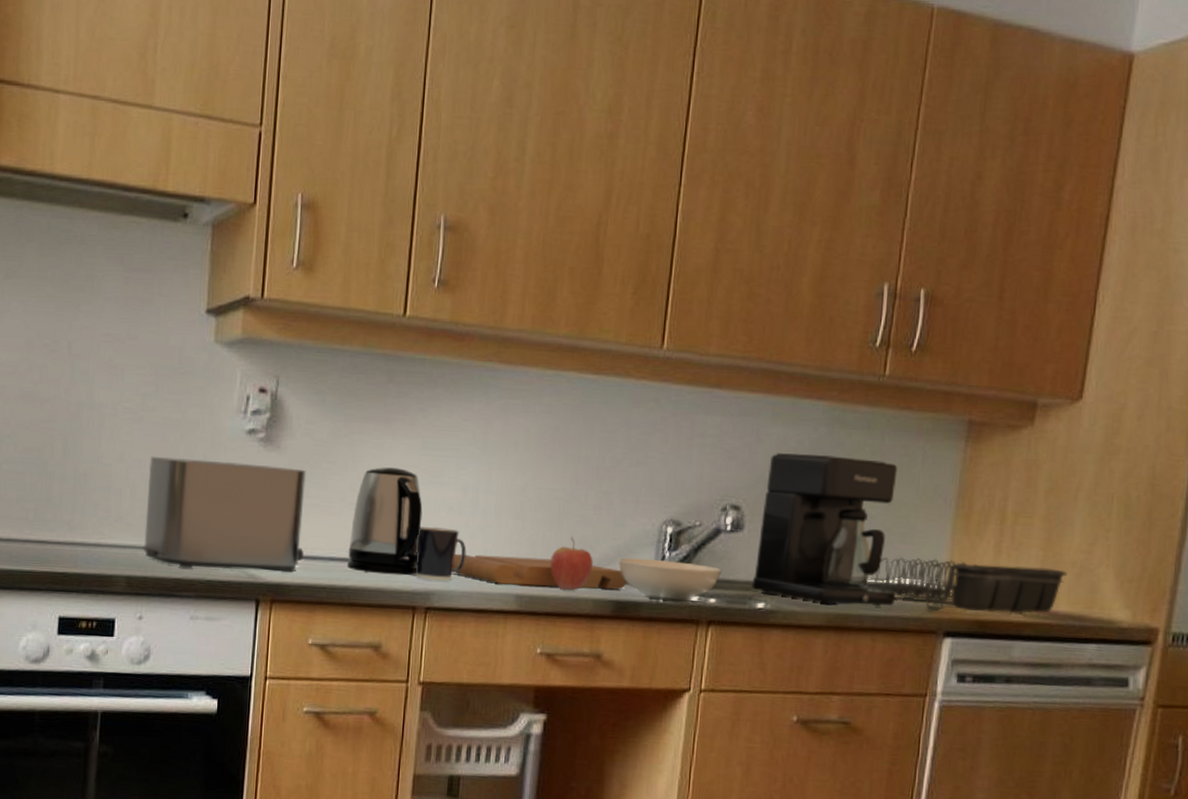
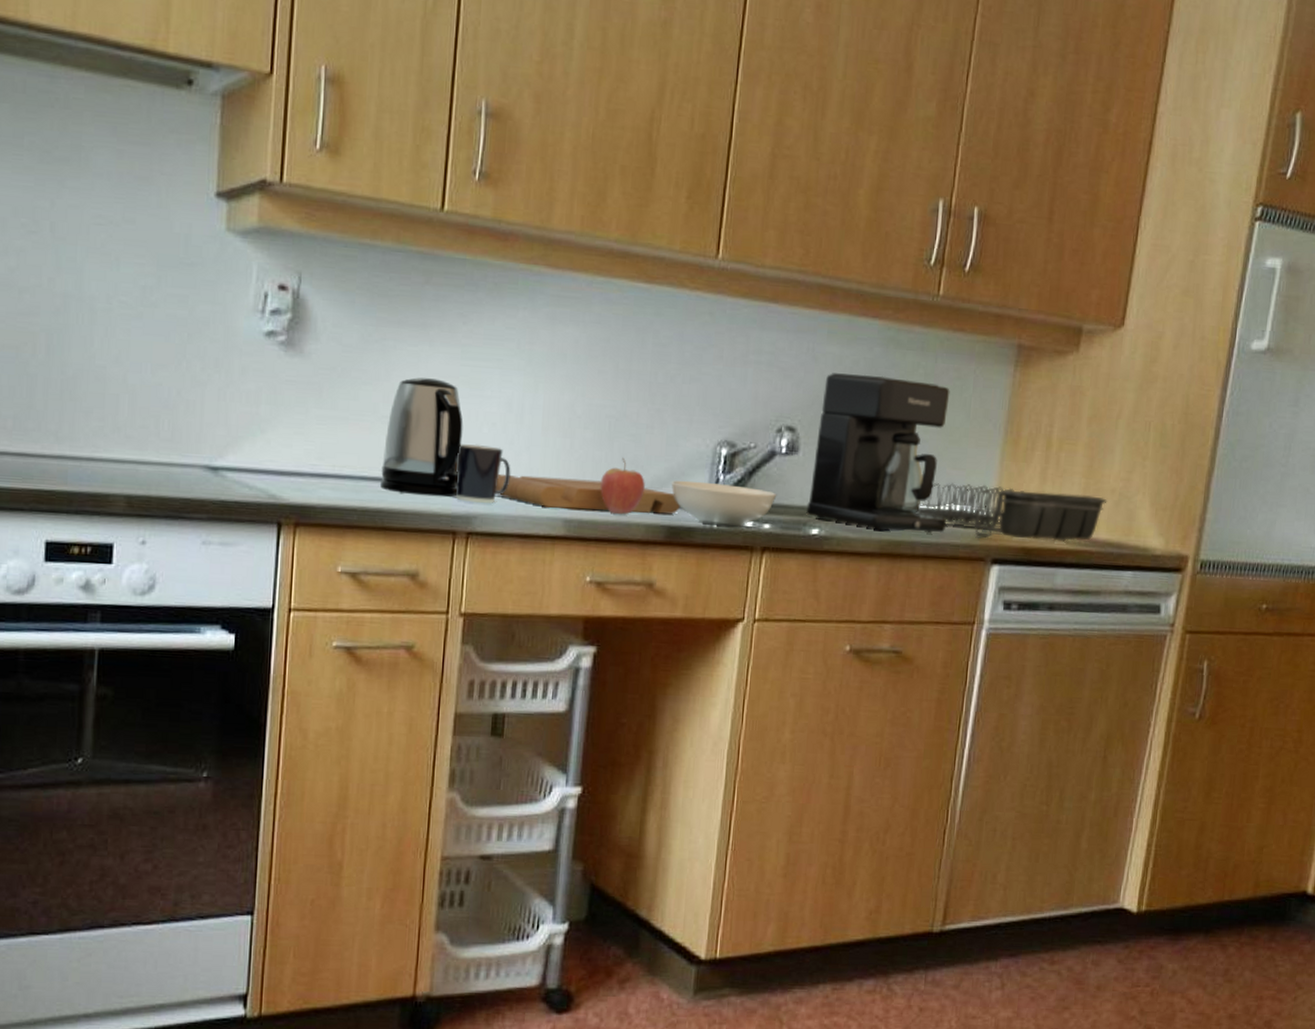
toaster: present [142,456,307,573] -> none [145,358,334,493]

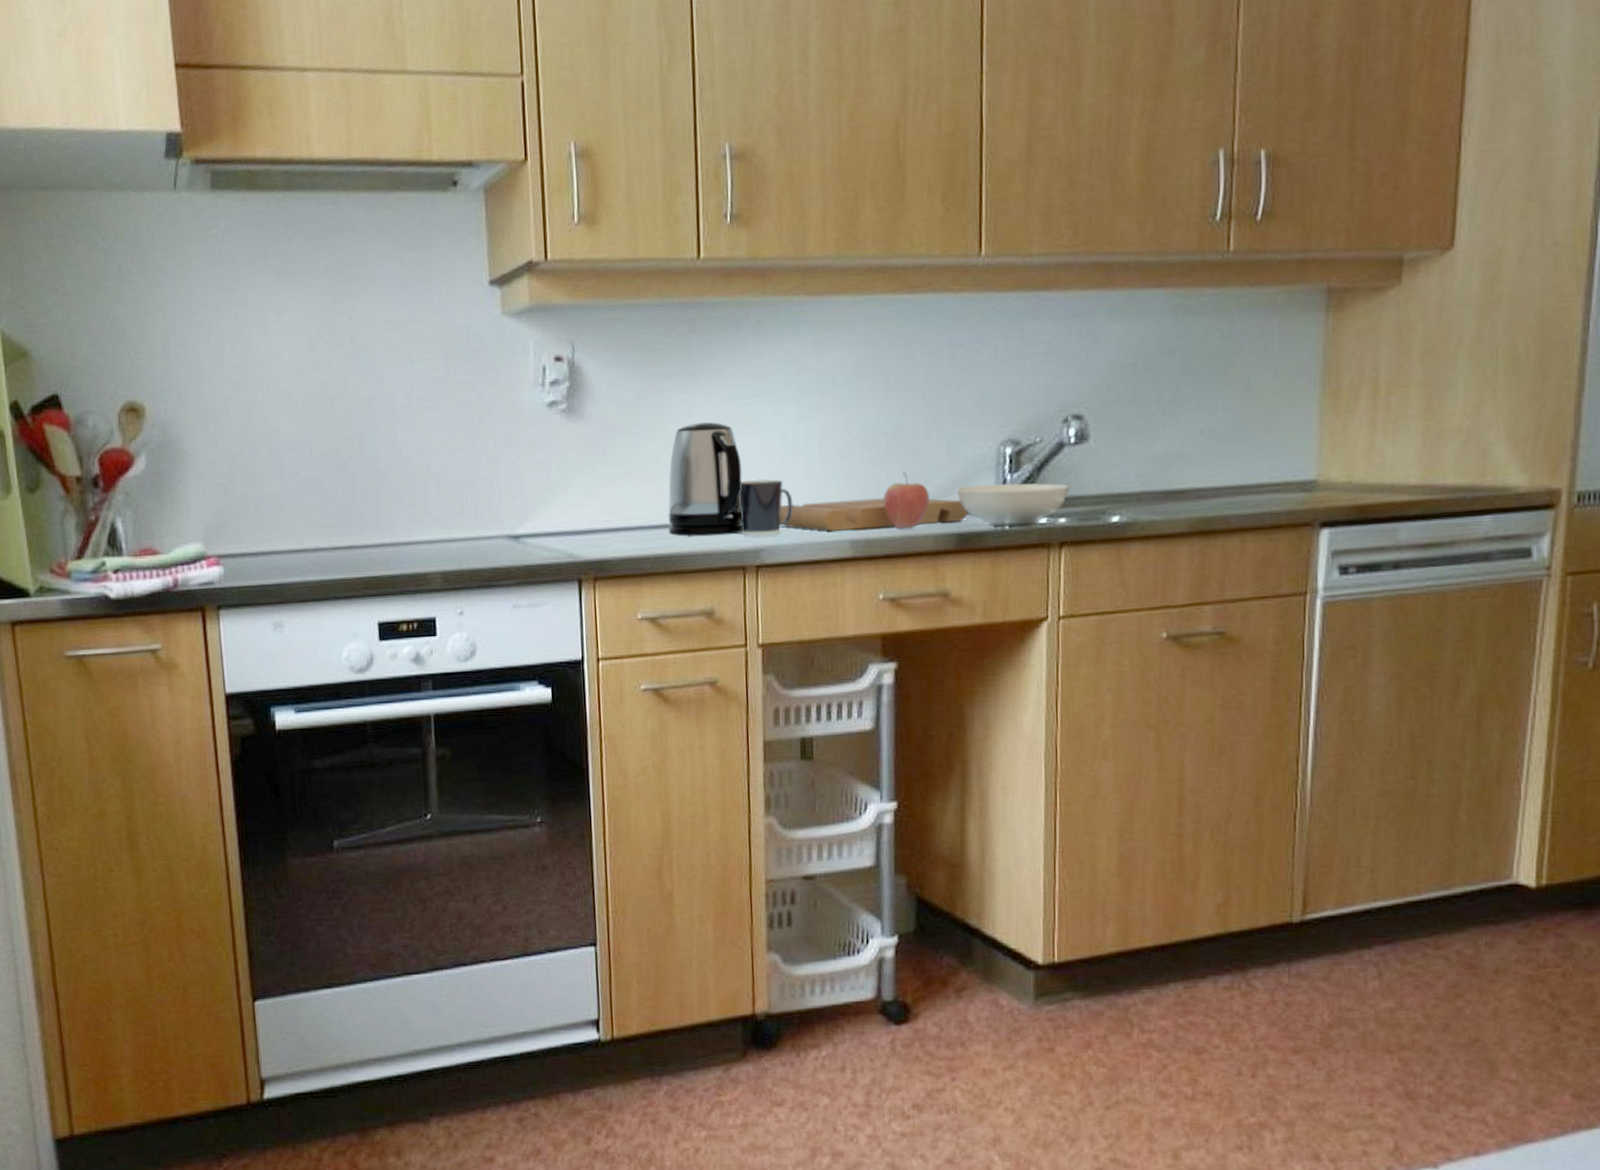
coffee maker: present [806,373,950,533] -> none [1104,345,1262,509]
dish rack: present [914,483,1107,542] -> none [1225,439,1453,501]

